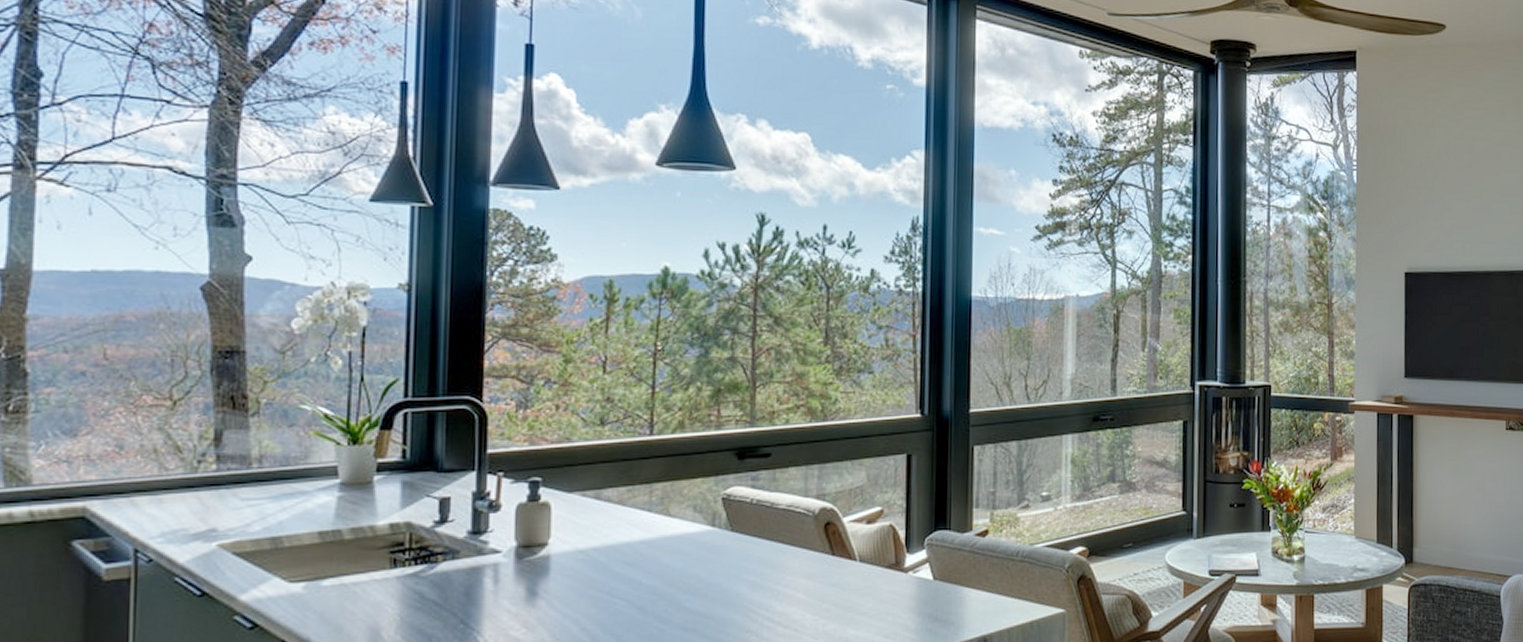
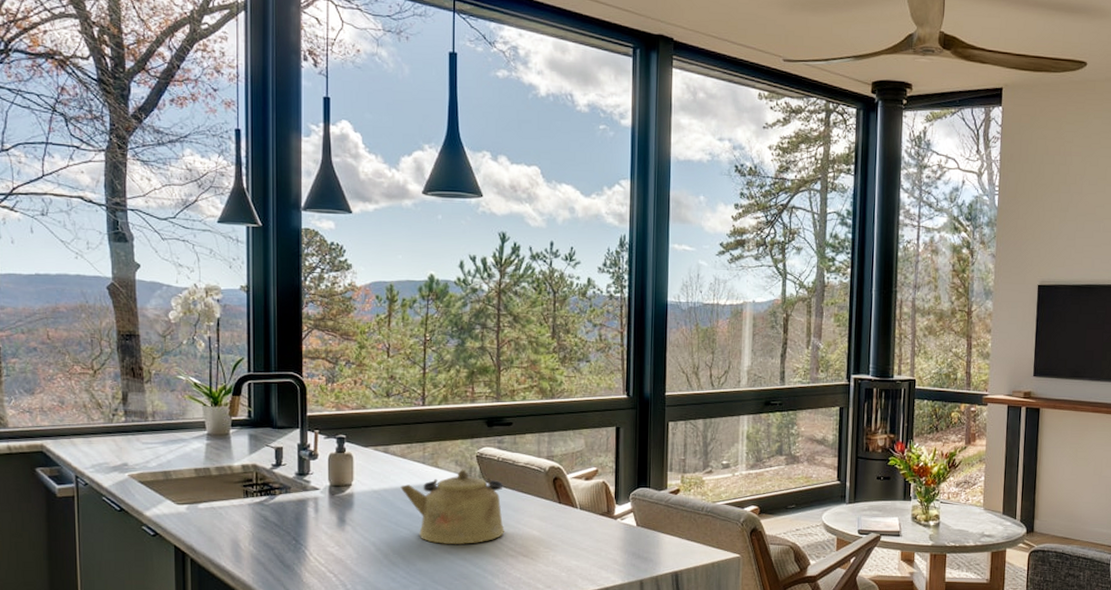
kettle: none [616,516,759,618] -> present [400,469,505,545]

